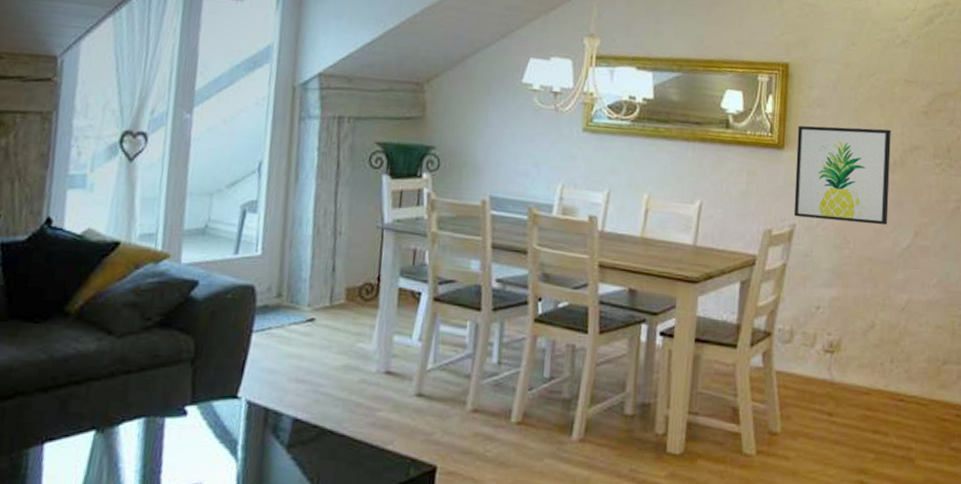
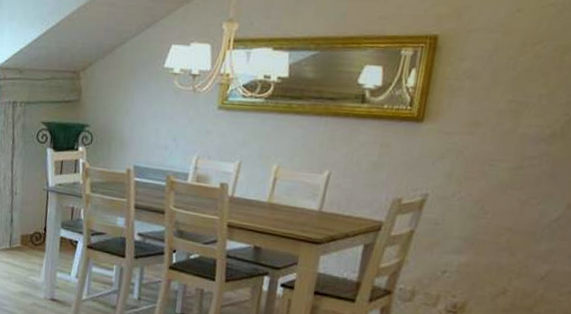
wall art: present [793,125,891,226] -> none [427,98,554,197]

